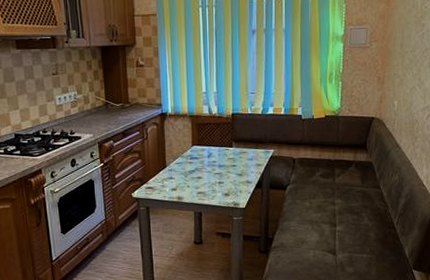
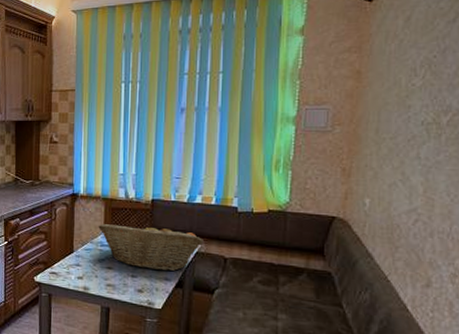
fruit basket: none [187,135,276,176] -> present [98,224,203,272]

